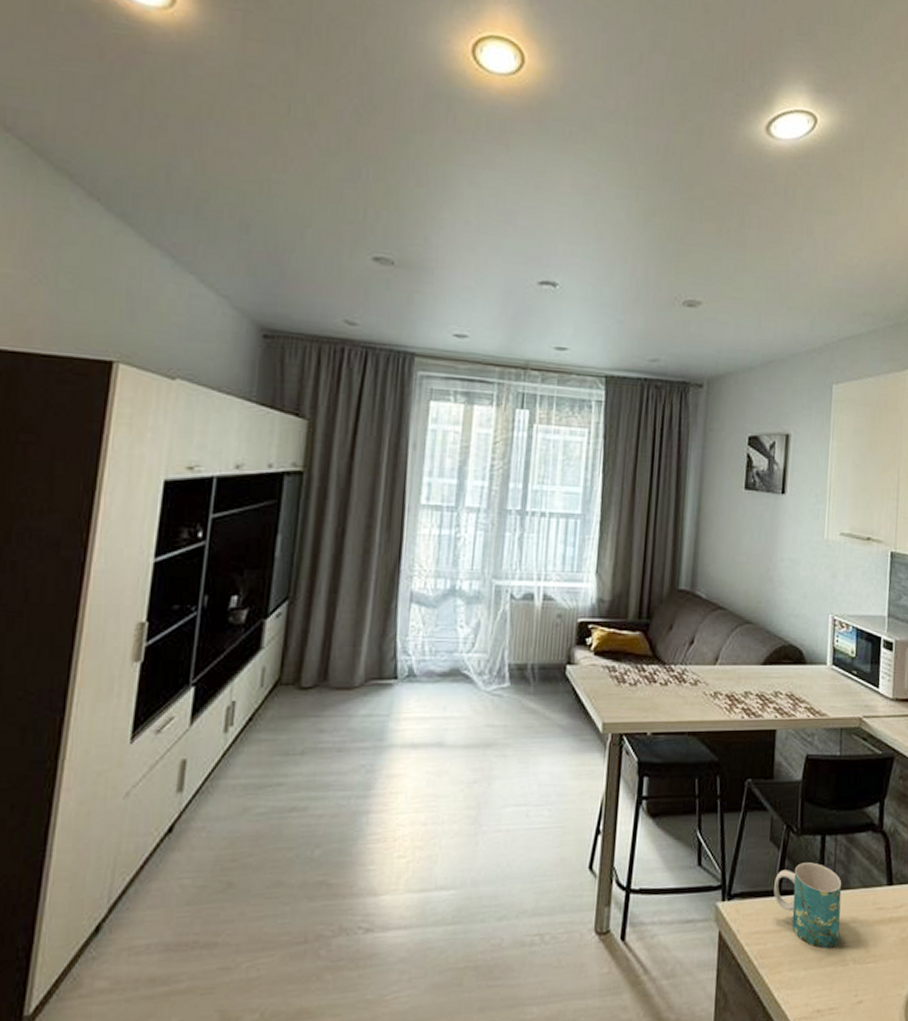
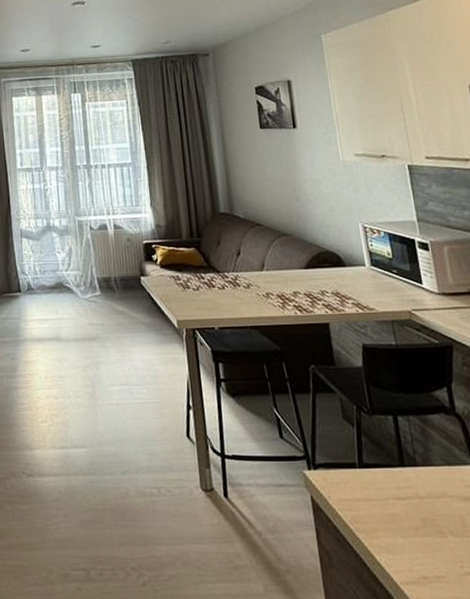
mug: present [774,862,842,949] -> none [355,440,432,519]

